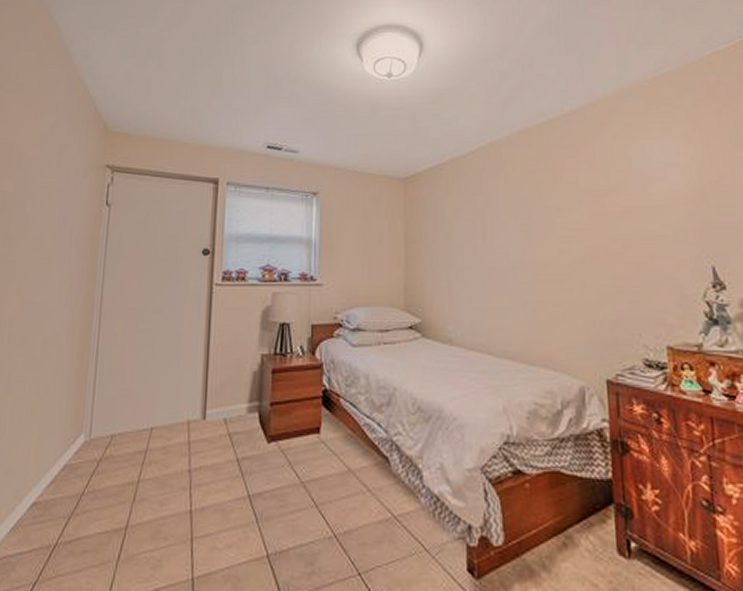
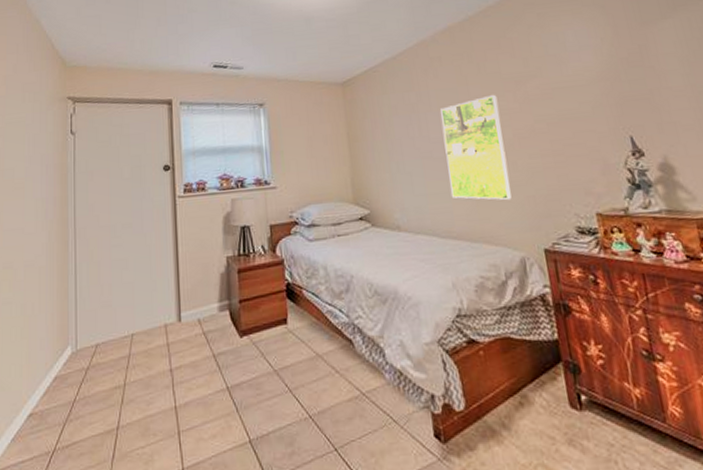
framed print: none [508,206,577,323] -> present [440,94,512,201]

